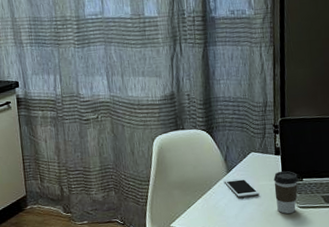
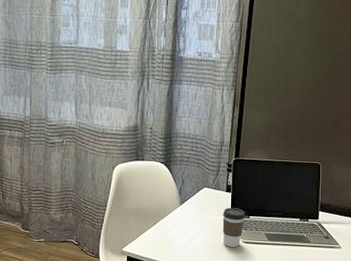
cell phone: present [223,177,260,198] -> none [176,210,208,229]

